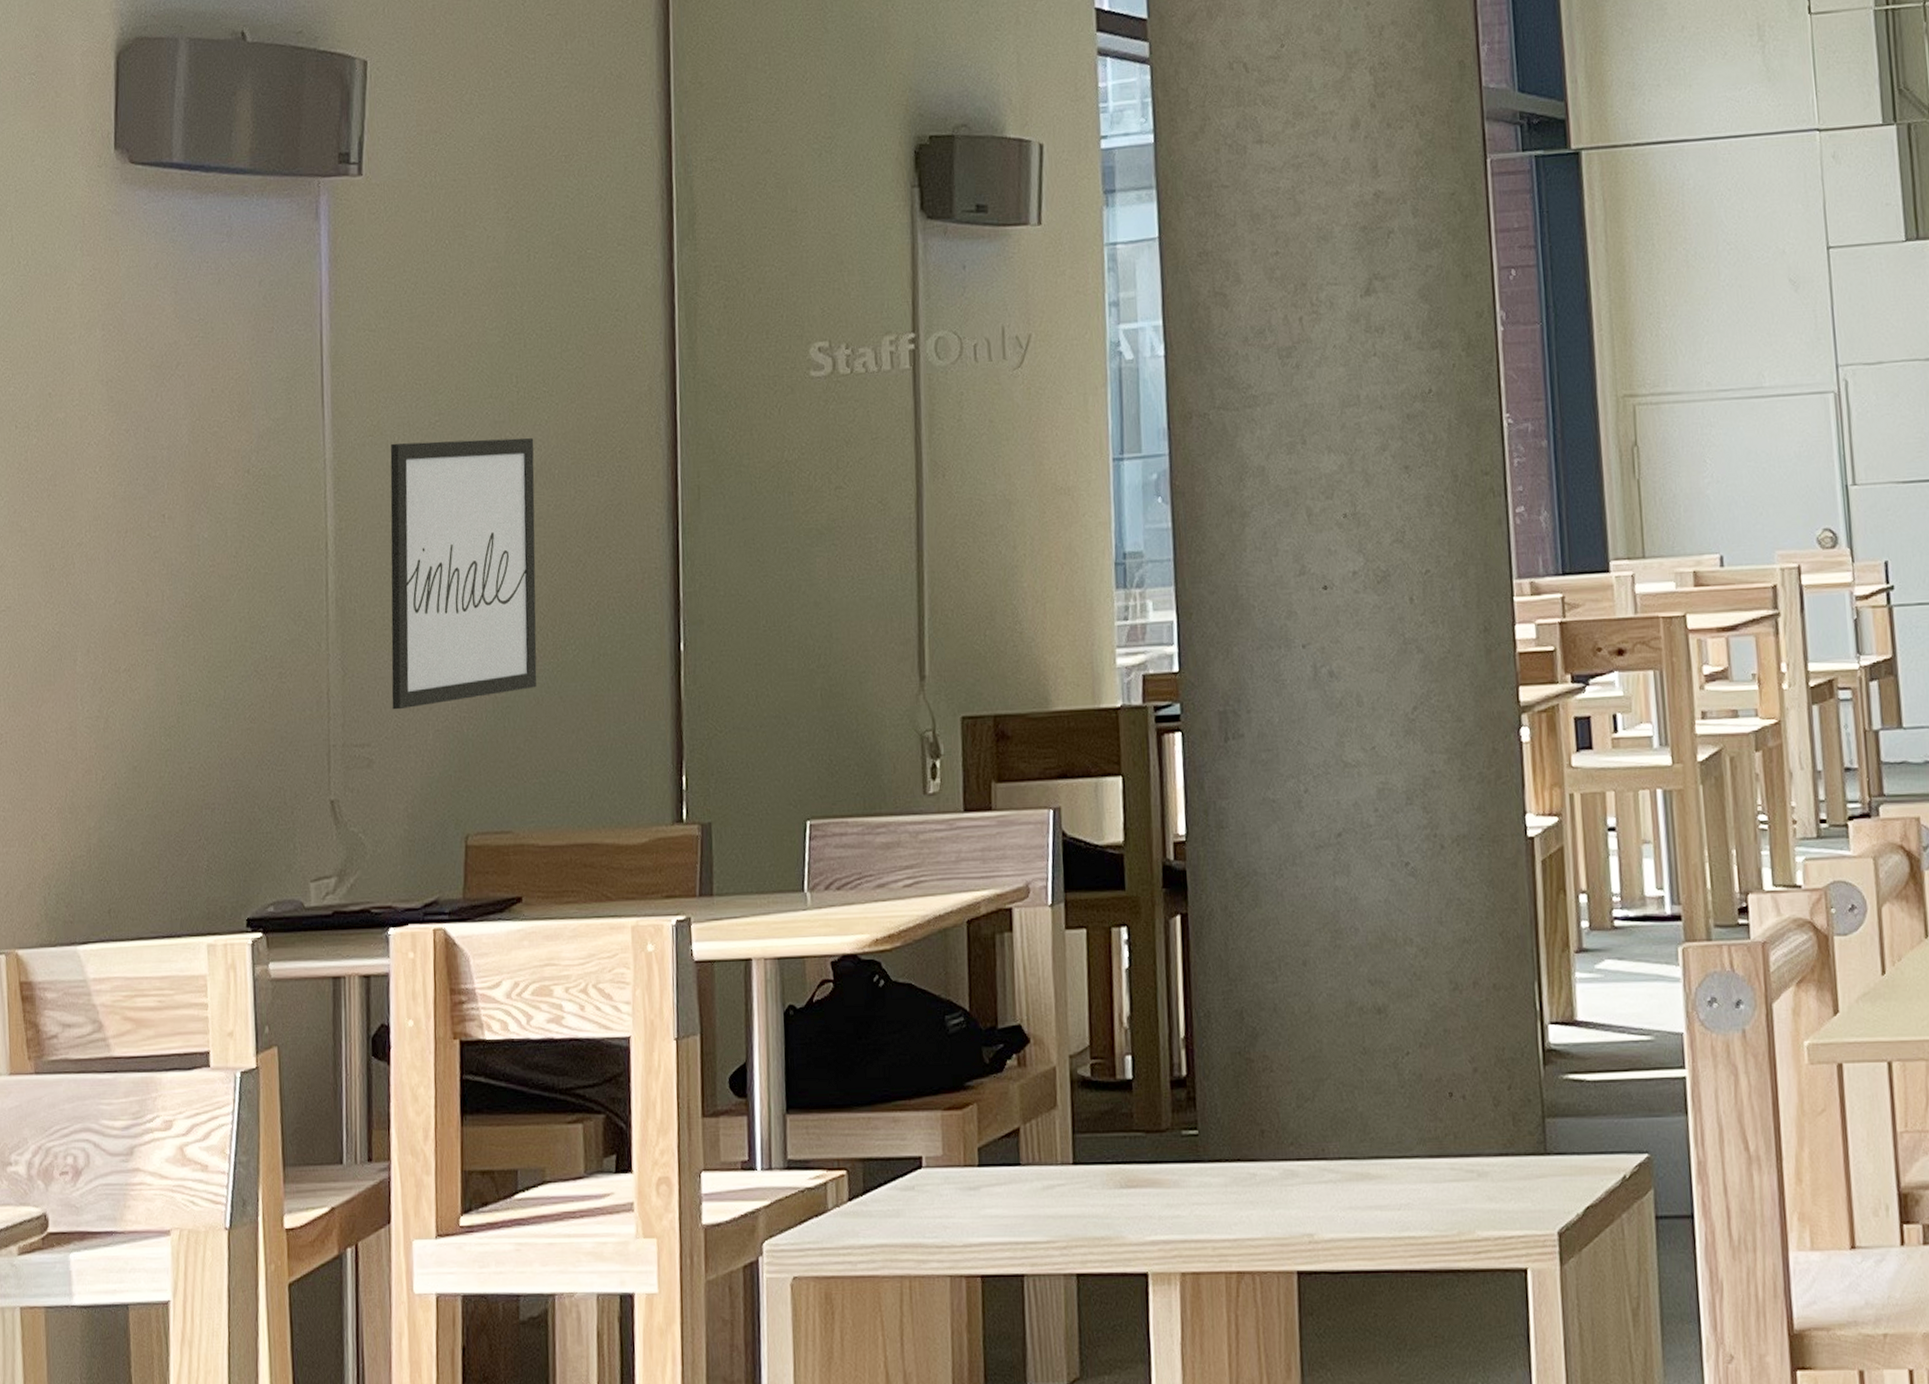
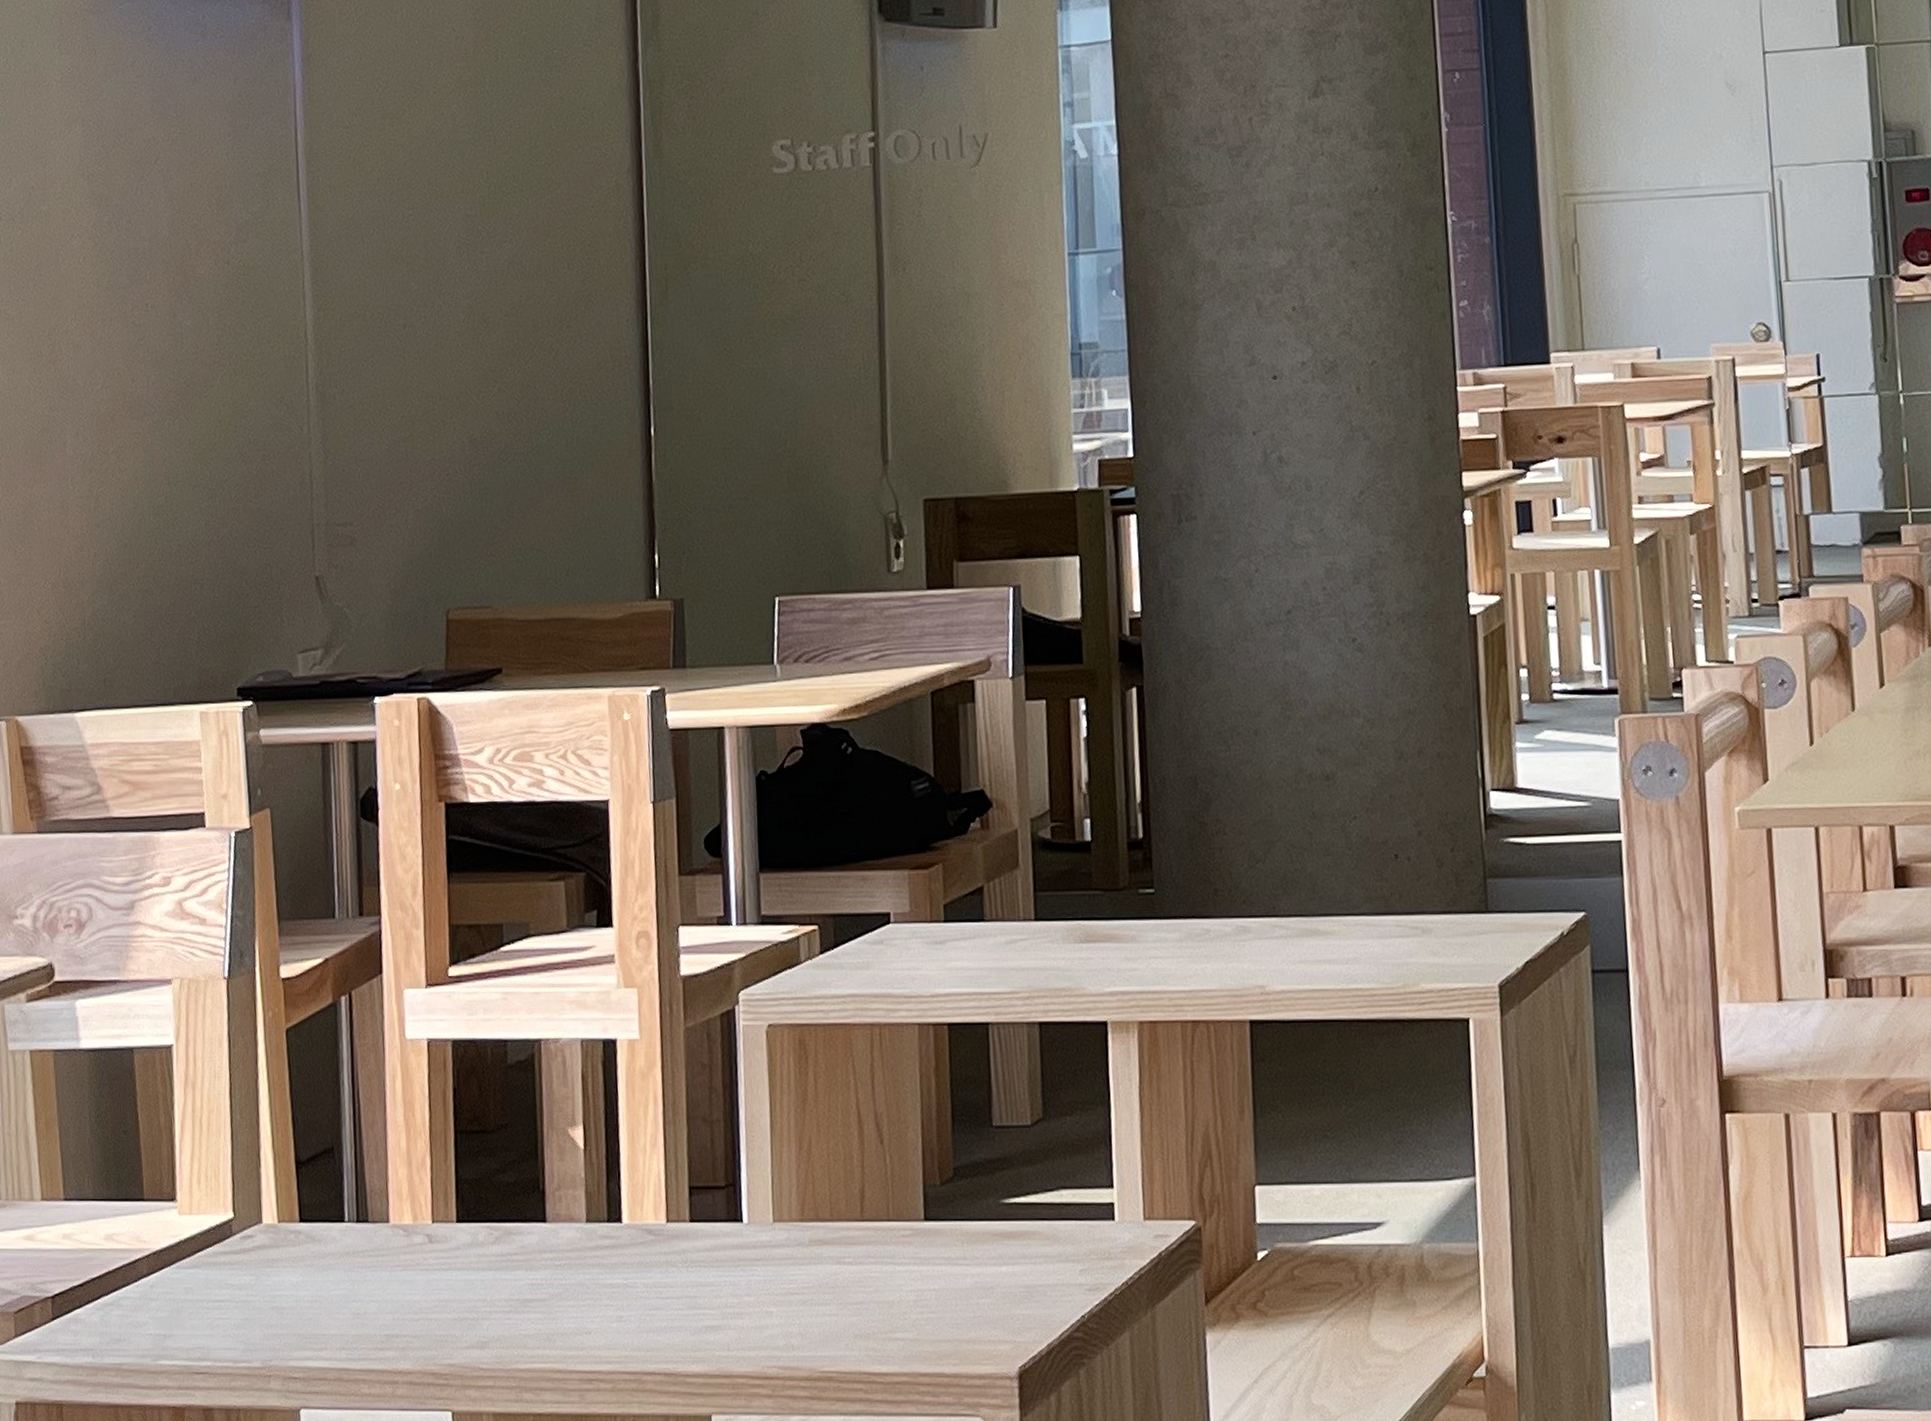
wall art: present [390,438,537,710] -> none [365,231,513,491]

